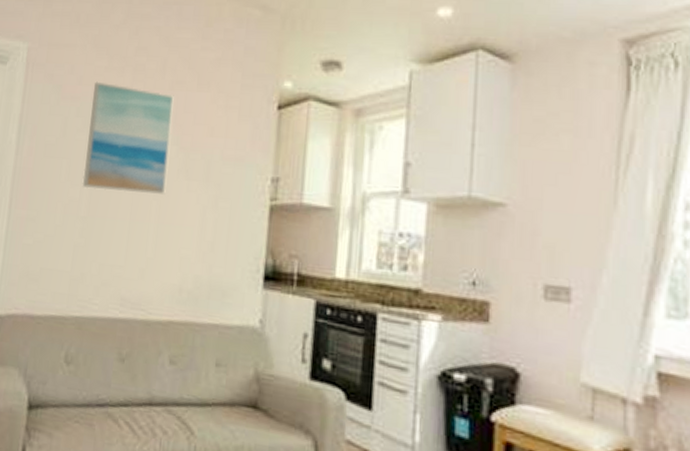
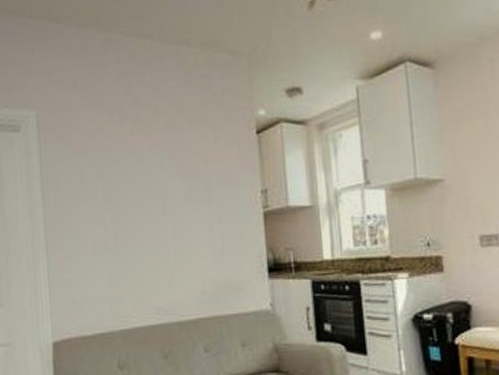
wall art: present [82,81,174,194] -> none [101,134,177,225]

